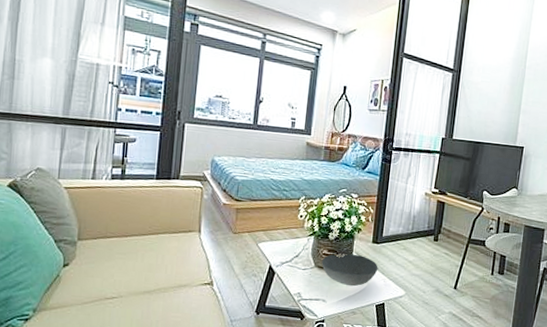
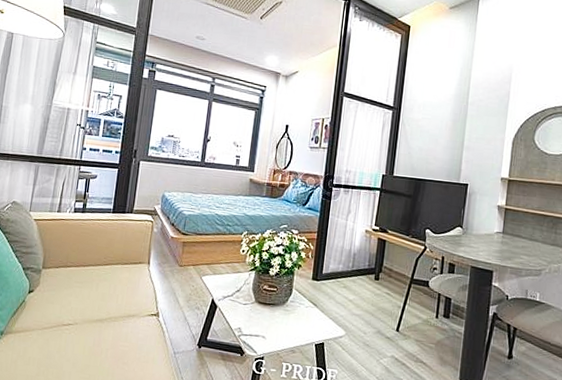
bowl: present [321,253,378,287] -> none [262,289,318,324]

